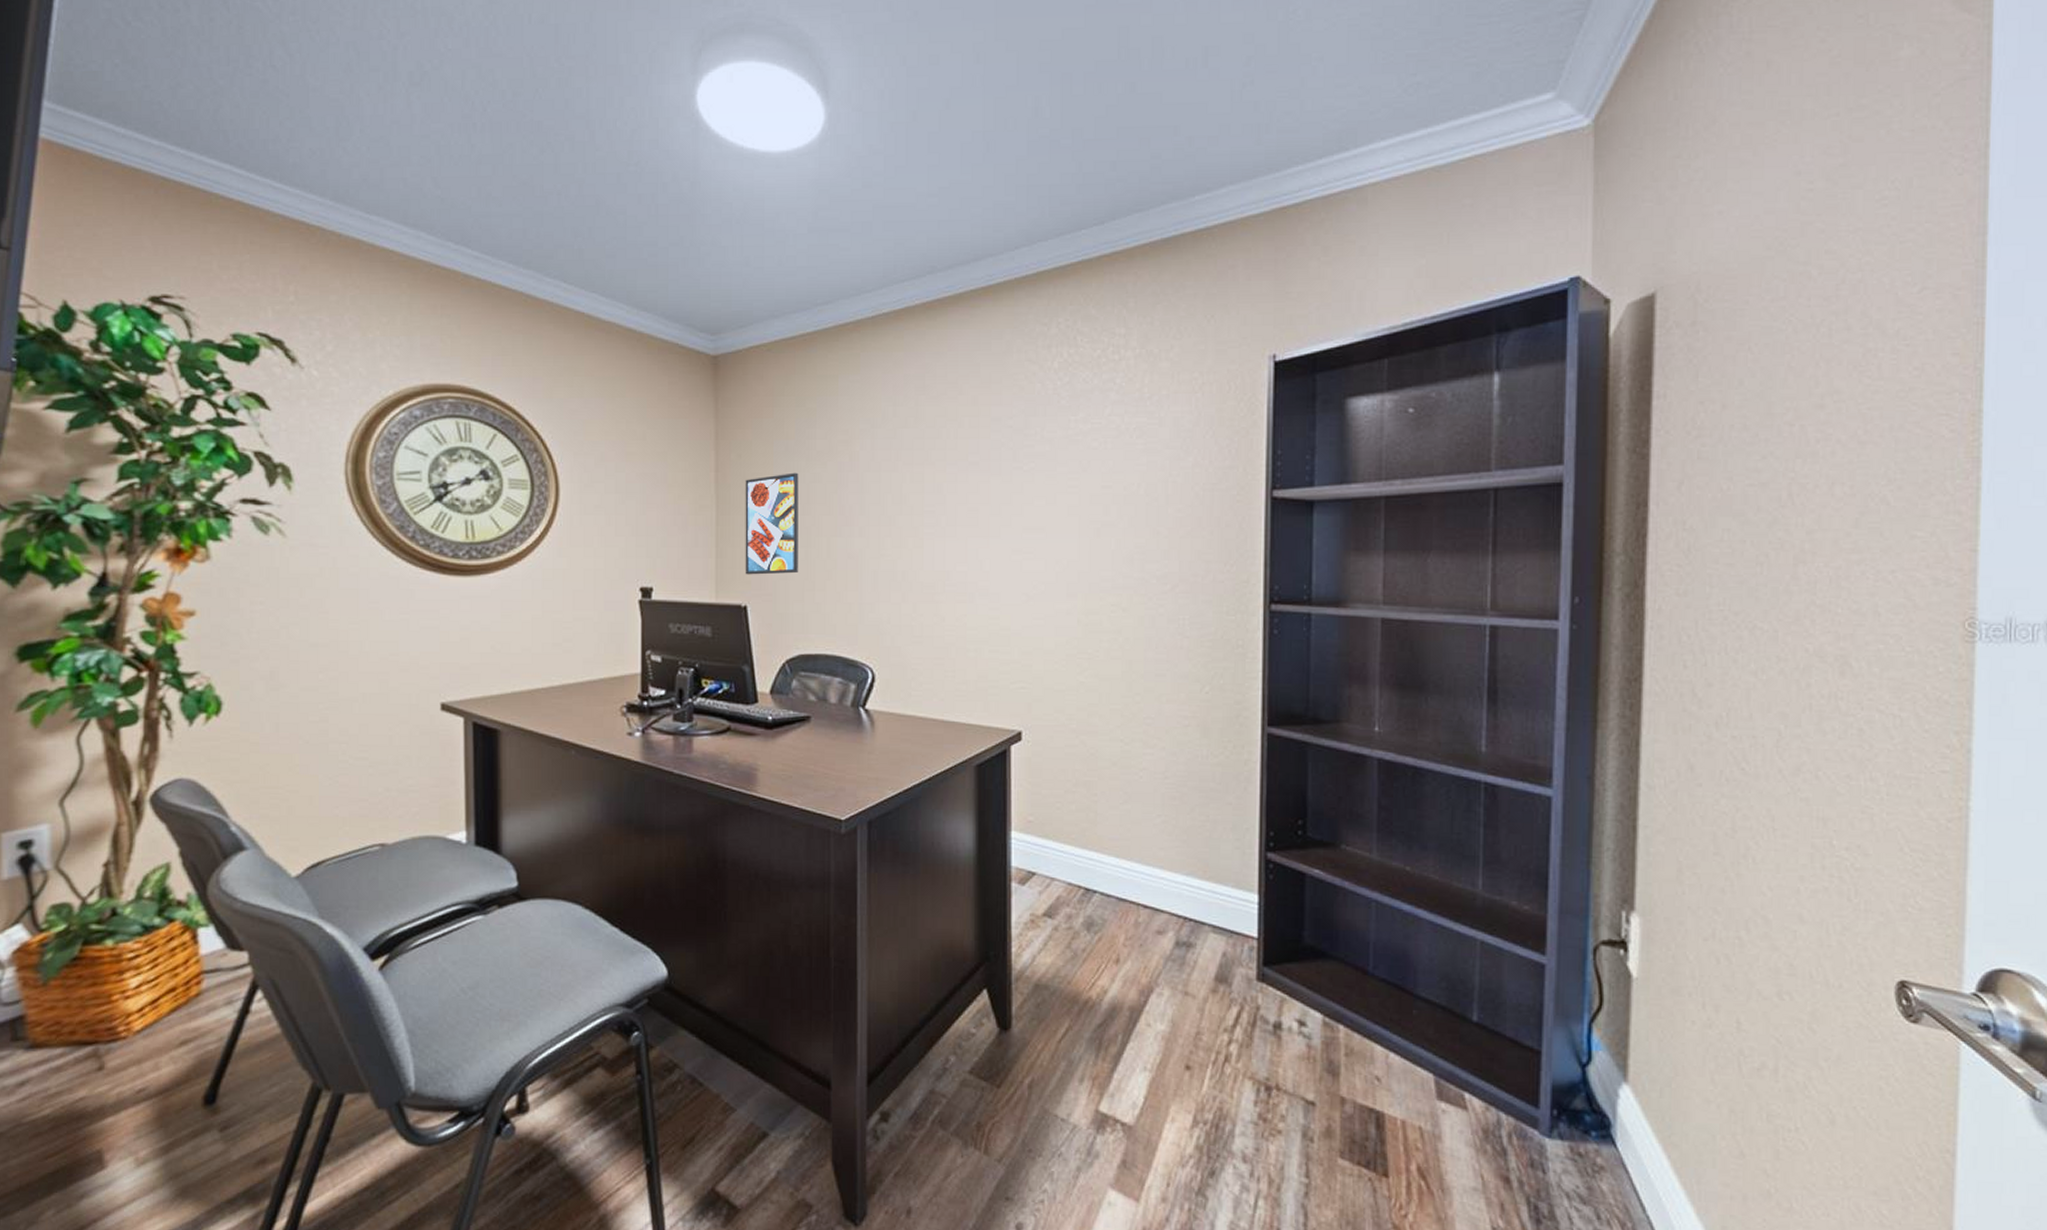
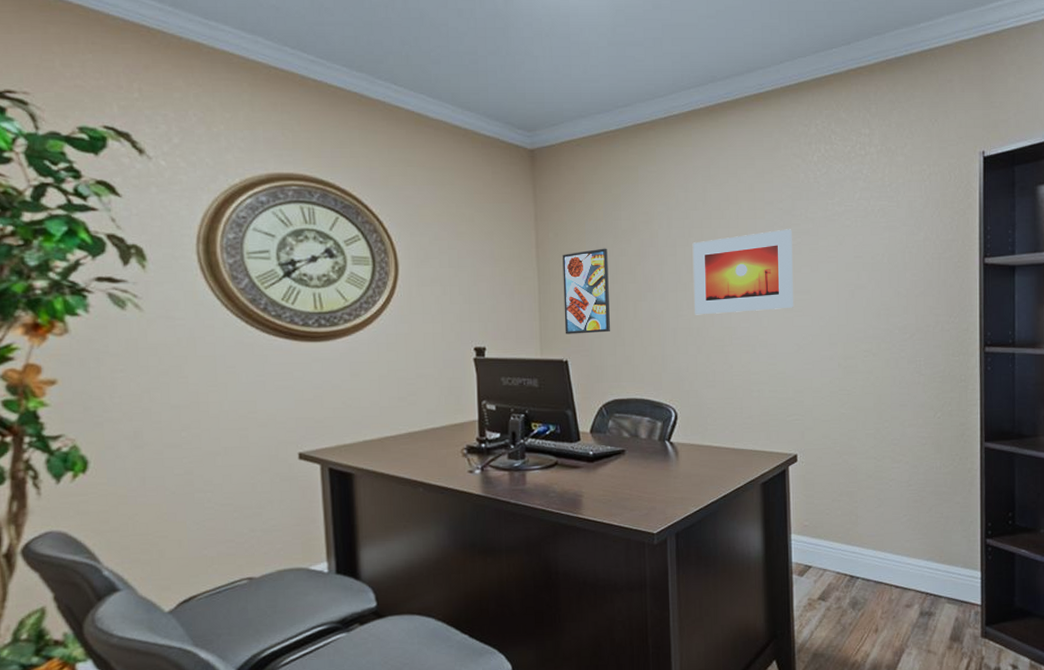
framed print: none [899,451,1024,555] -> present [692,229,793,315]

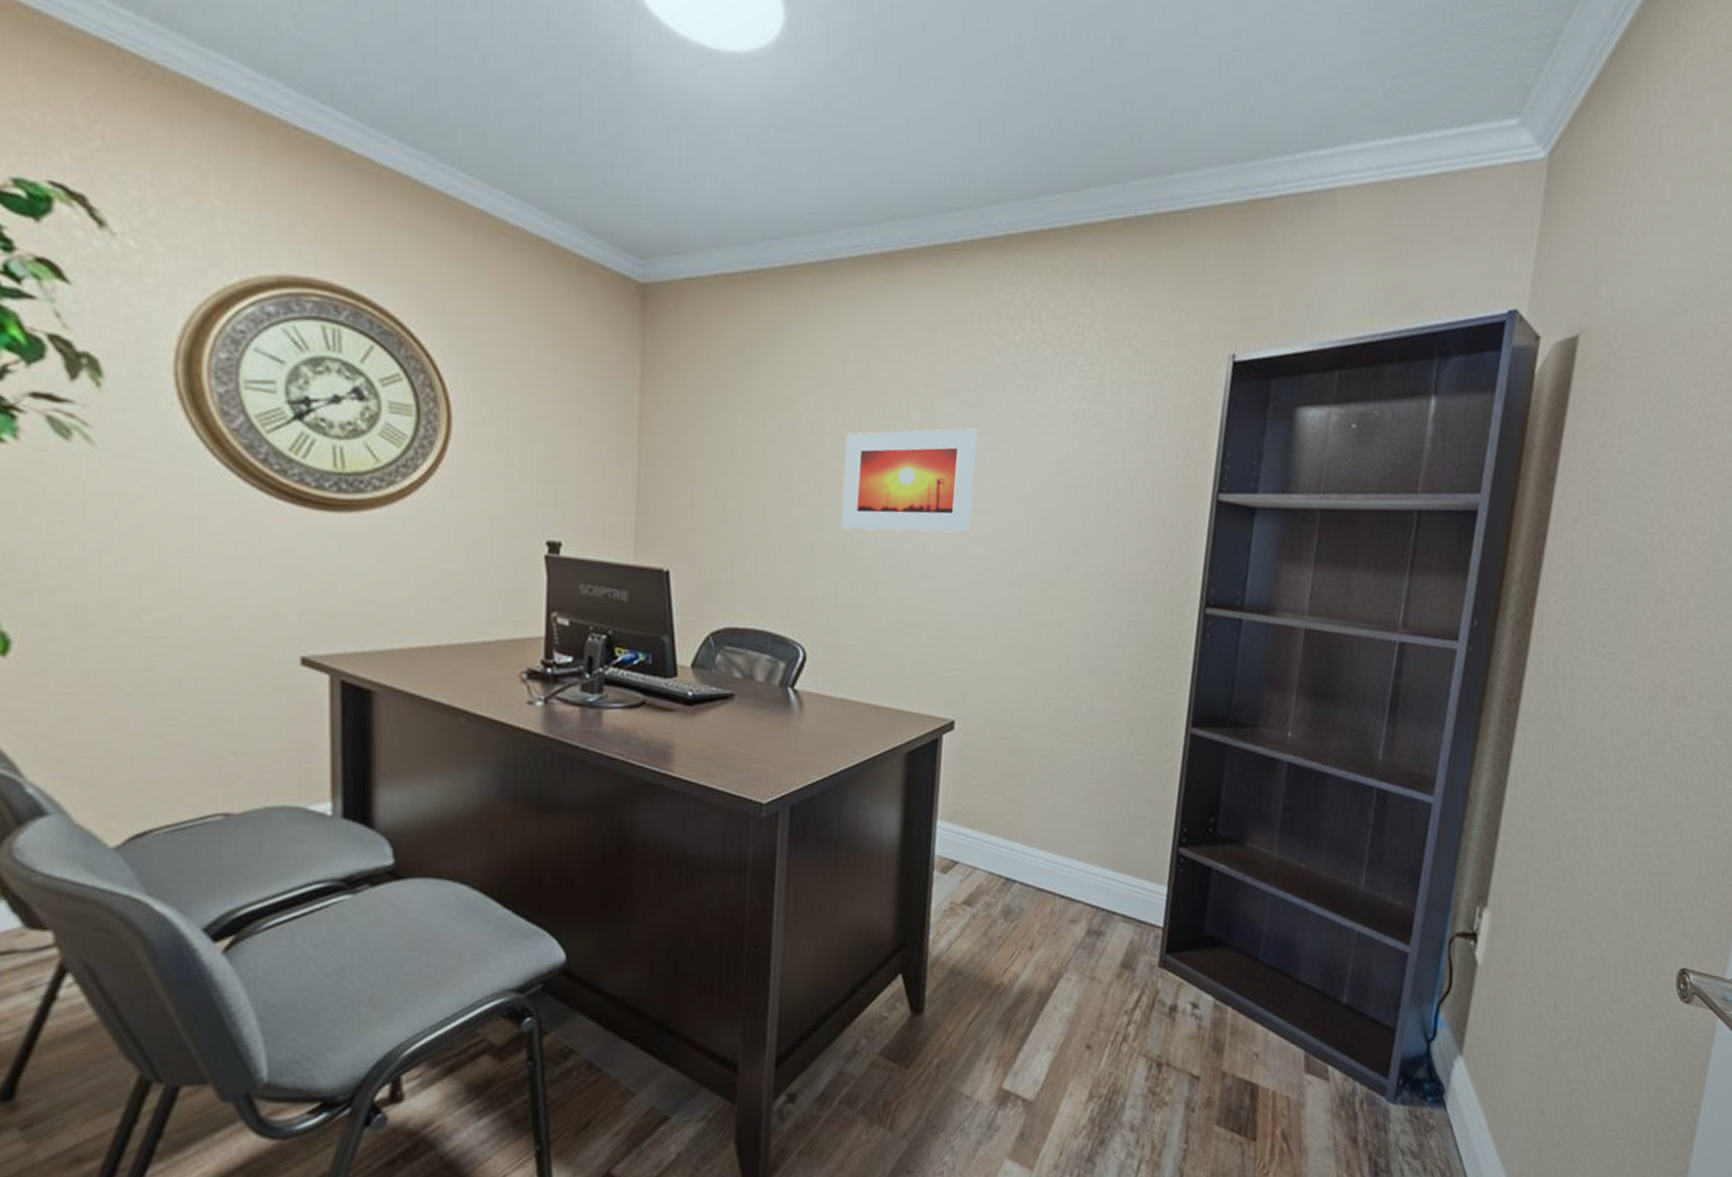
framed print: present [562,248,610,334] -> none [668,427,734,539]

